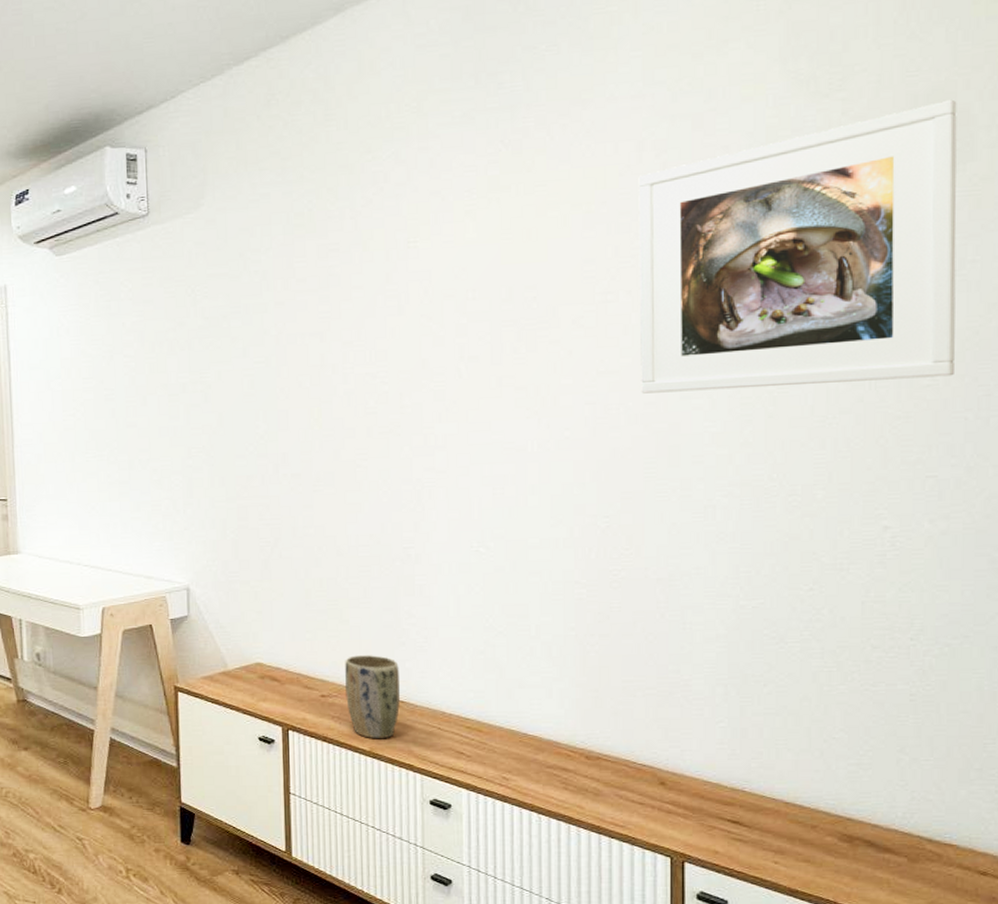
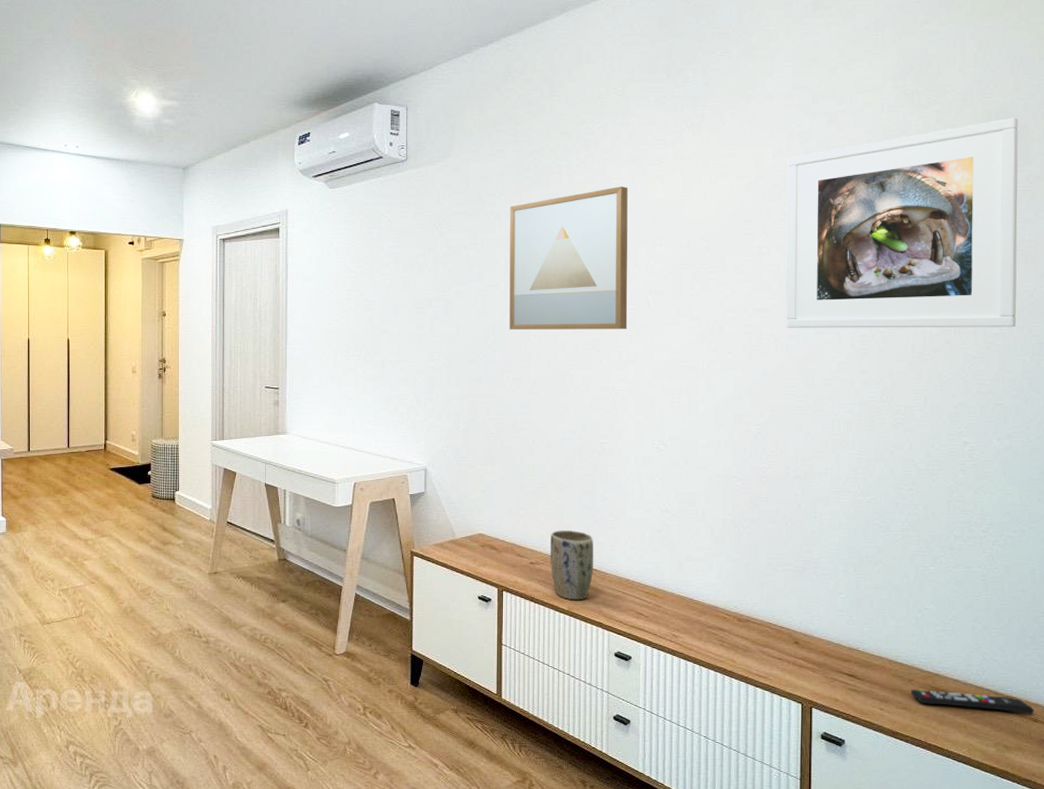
wall art: none [280,228,434,415] -> present [509,187,628,330]
remote control: none [814,838,983,866] -> present [910,690,1035,715]

